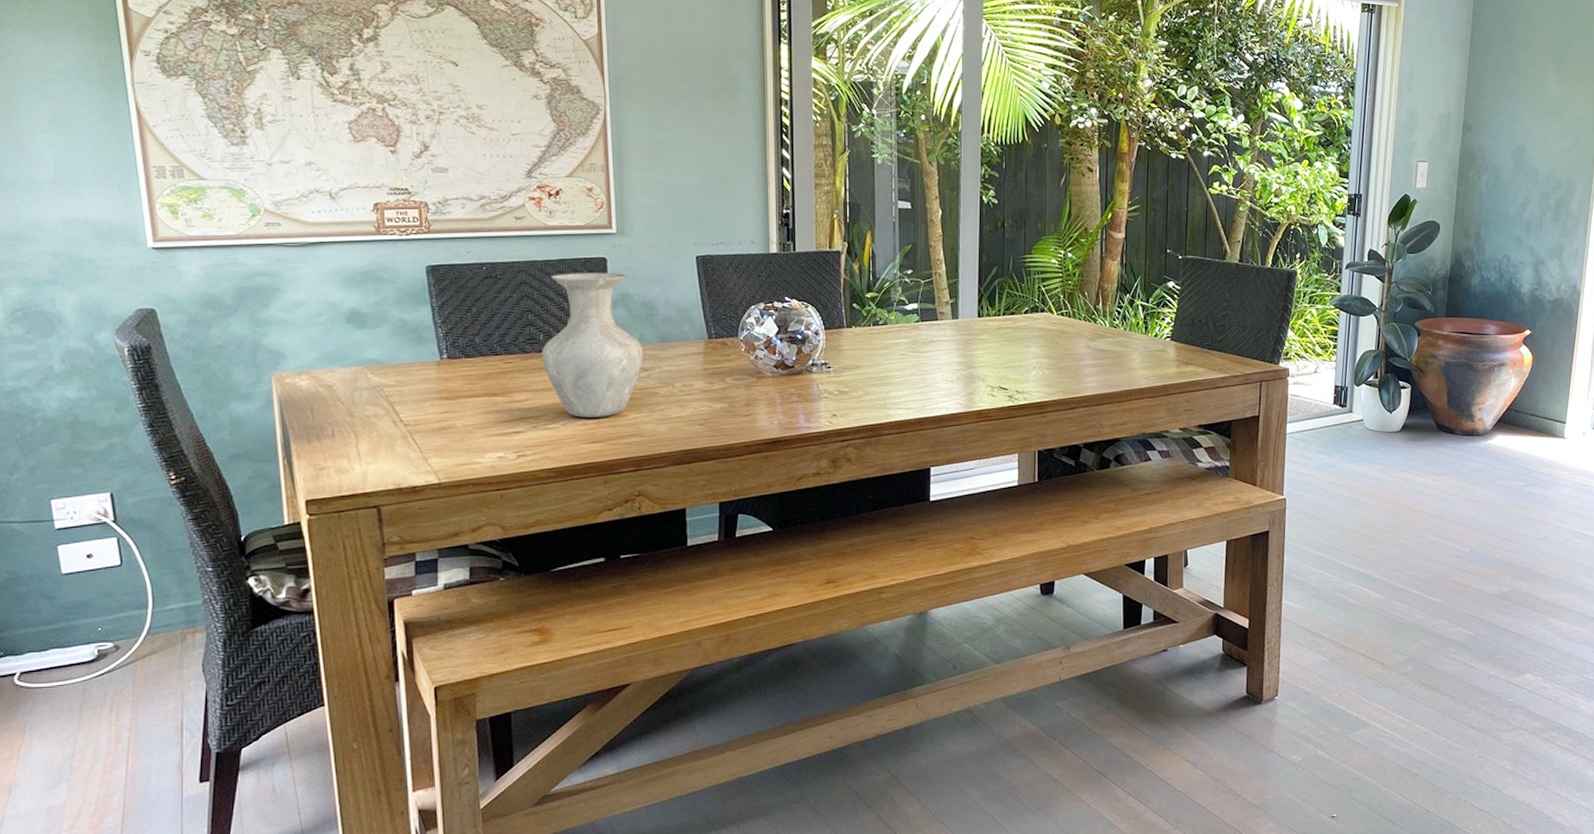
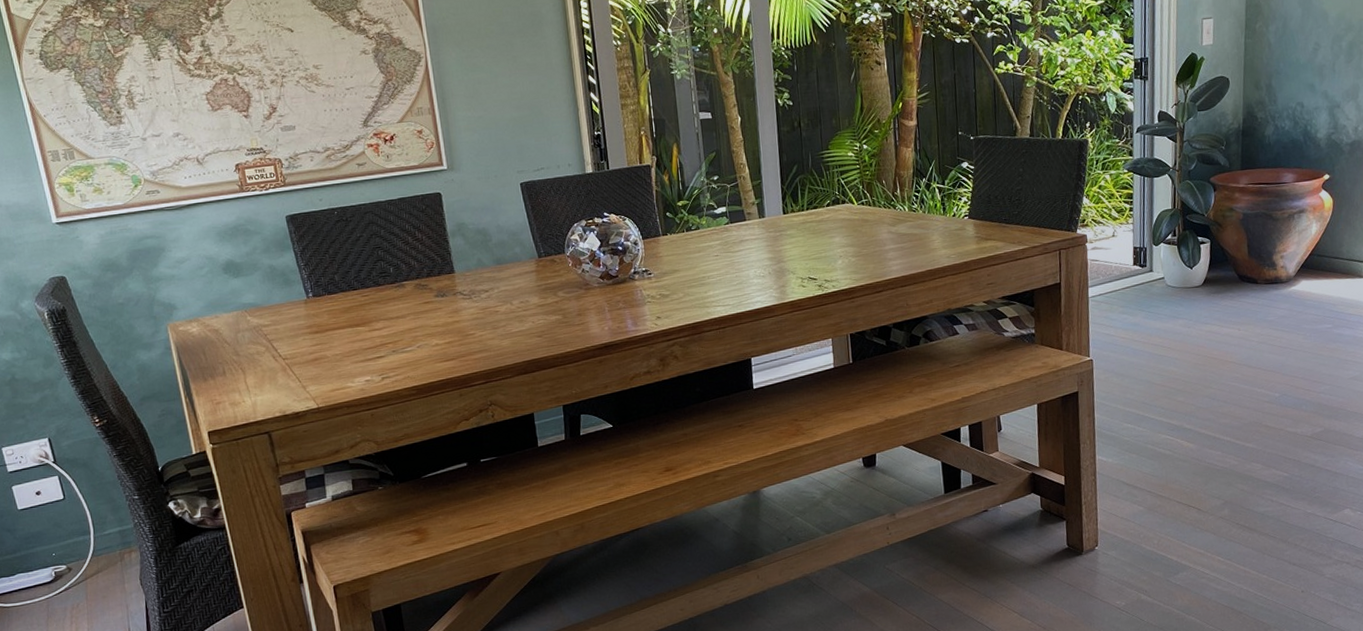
vase: present [542,273,643,417] -> none [393,205,483,339]

